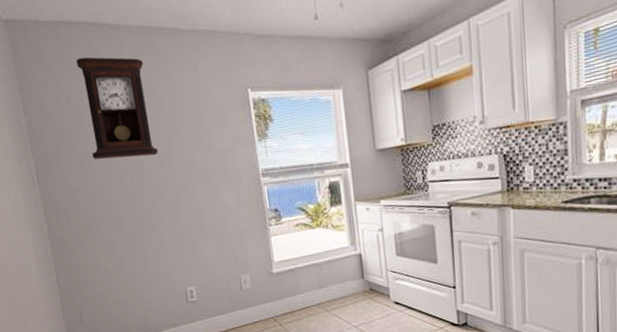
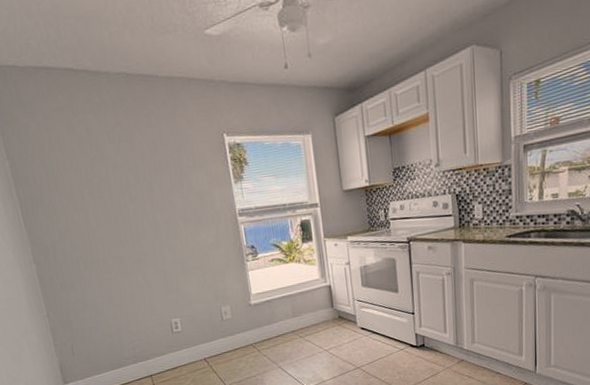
pendulum clock: present [76,57,158,160] -> none [56,102,140,202]

